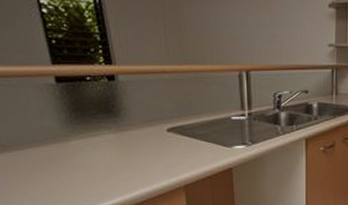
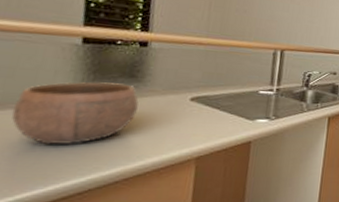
bowl: none [17,120,122,181] -> present [11,81,139,146]

